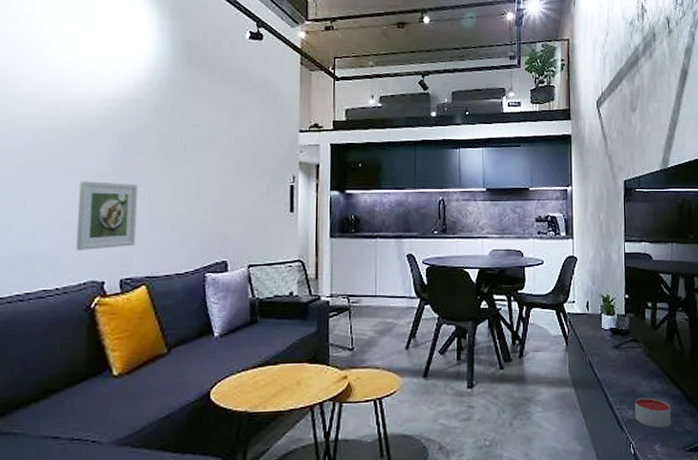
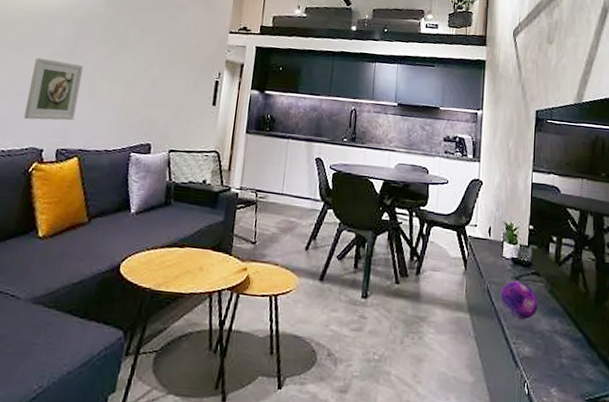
decorative orb: none [602,349,638,385] -> present [500,280,538,319]
candle: present [634,397,671,428] -> none [531,334,570,372]

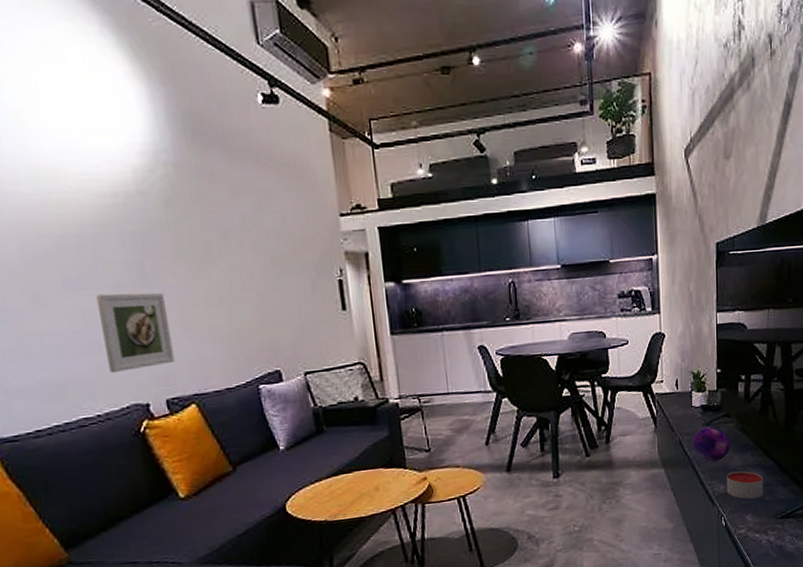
candle: none [531,334,570,372] -> present [726,470,763,500]

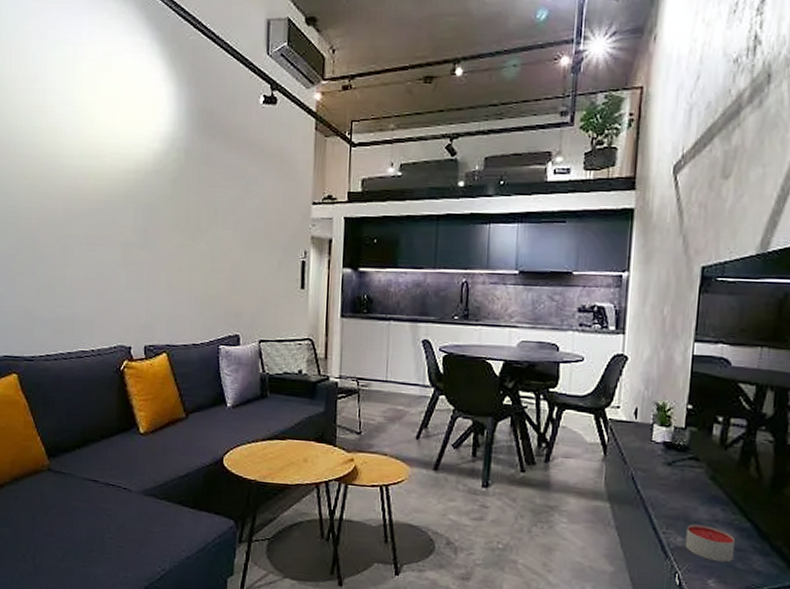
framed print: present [95,292,175,372] -> none [107,251,159,317]
decorative orb: present [692,426,730,462] -> none [647,466,696,508]

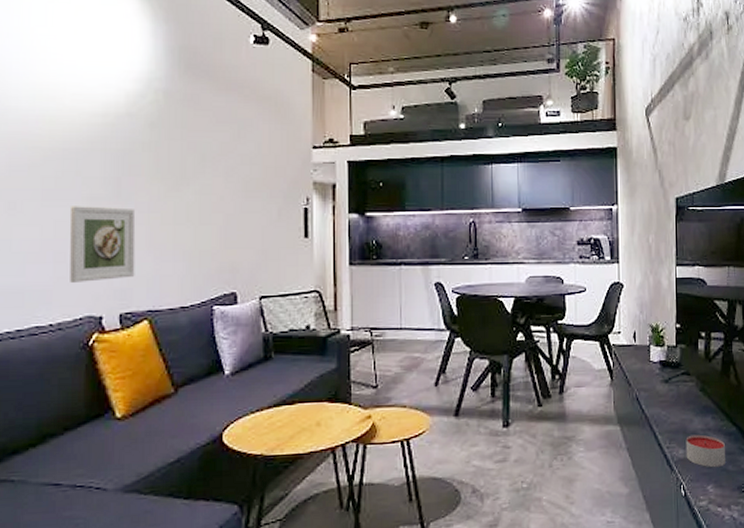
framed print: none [107,251,159,317] -> present [69,206,136,282]

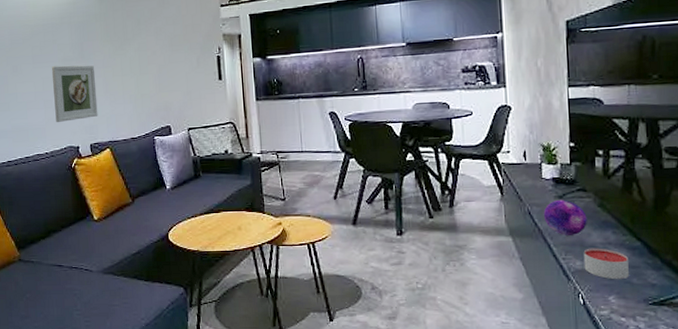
decorative orb: none [650,383,690,422] -> present [543,199,587,235]

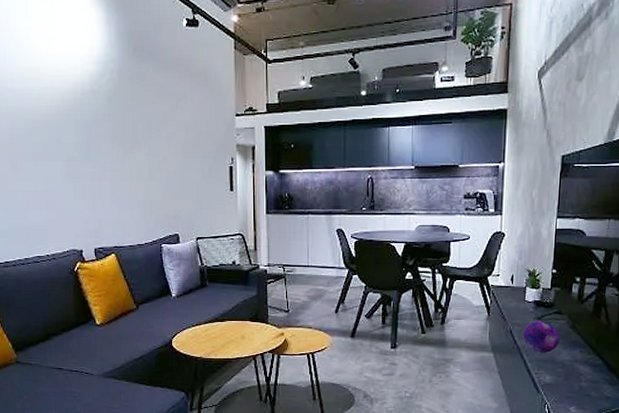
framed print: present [51,65,98,122] -> none [54,165,104,224]
candle: present [583,248,629,280] -> none [552,364,590,393]

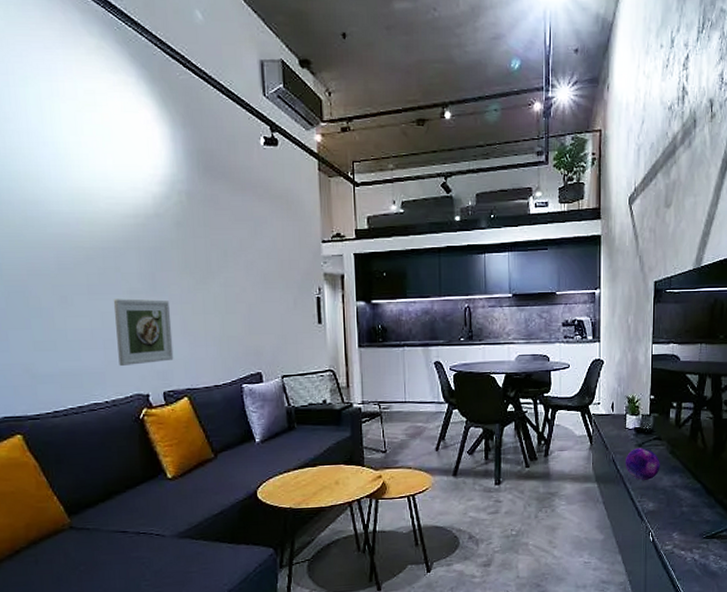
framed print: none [54,165,104,224] -> present [113,298,174,366]

